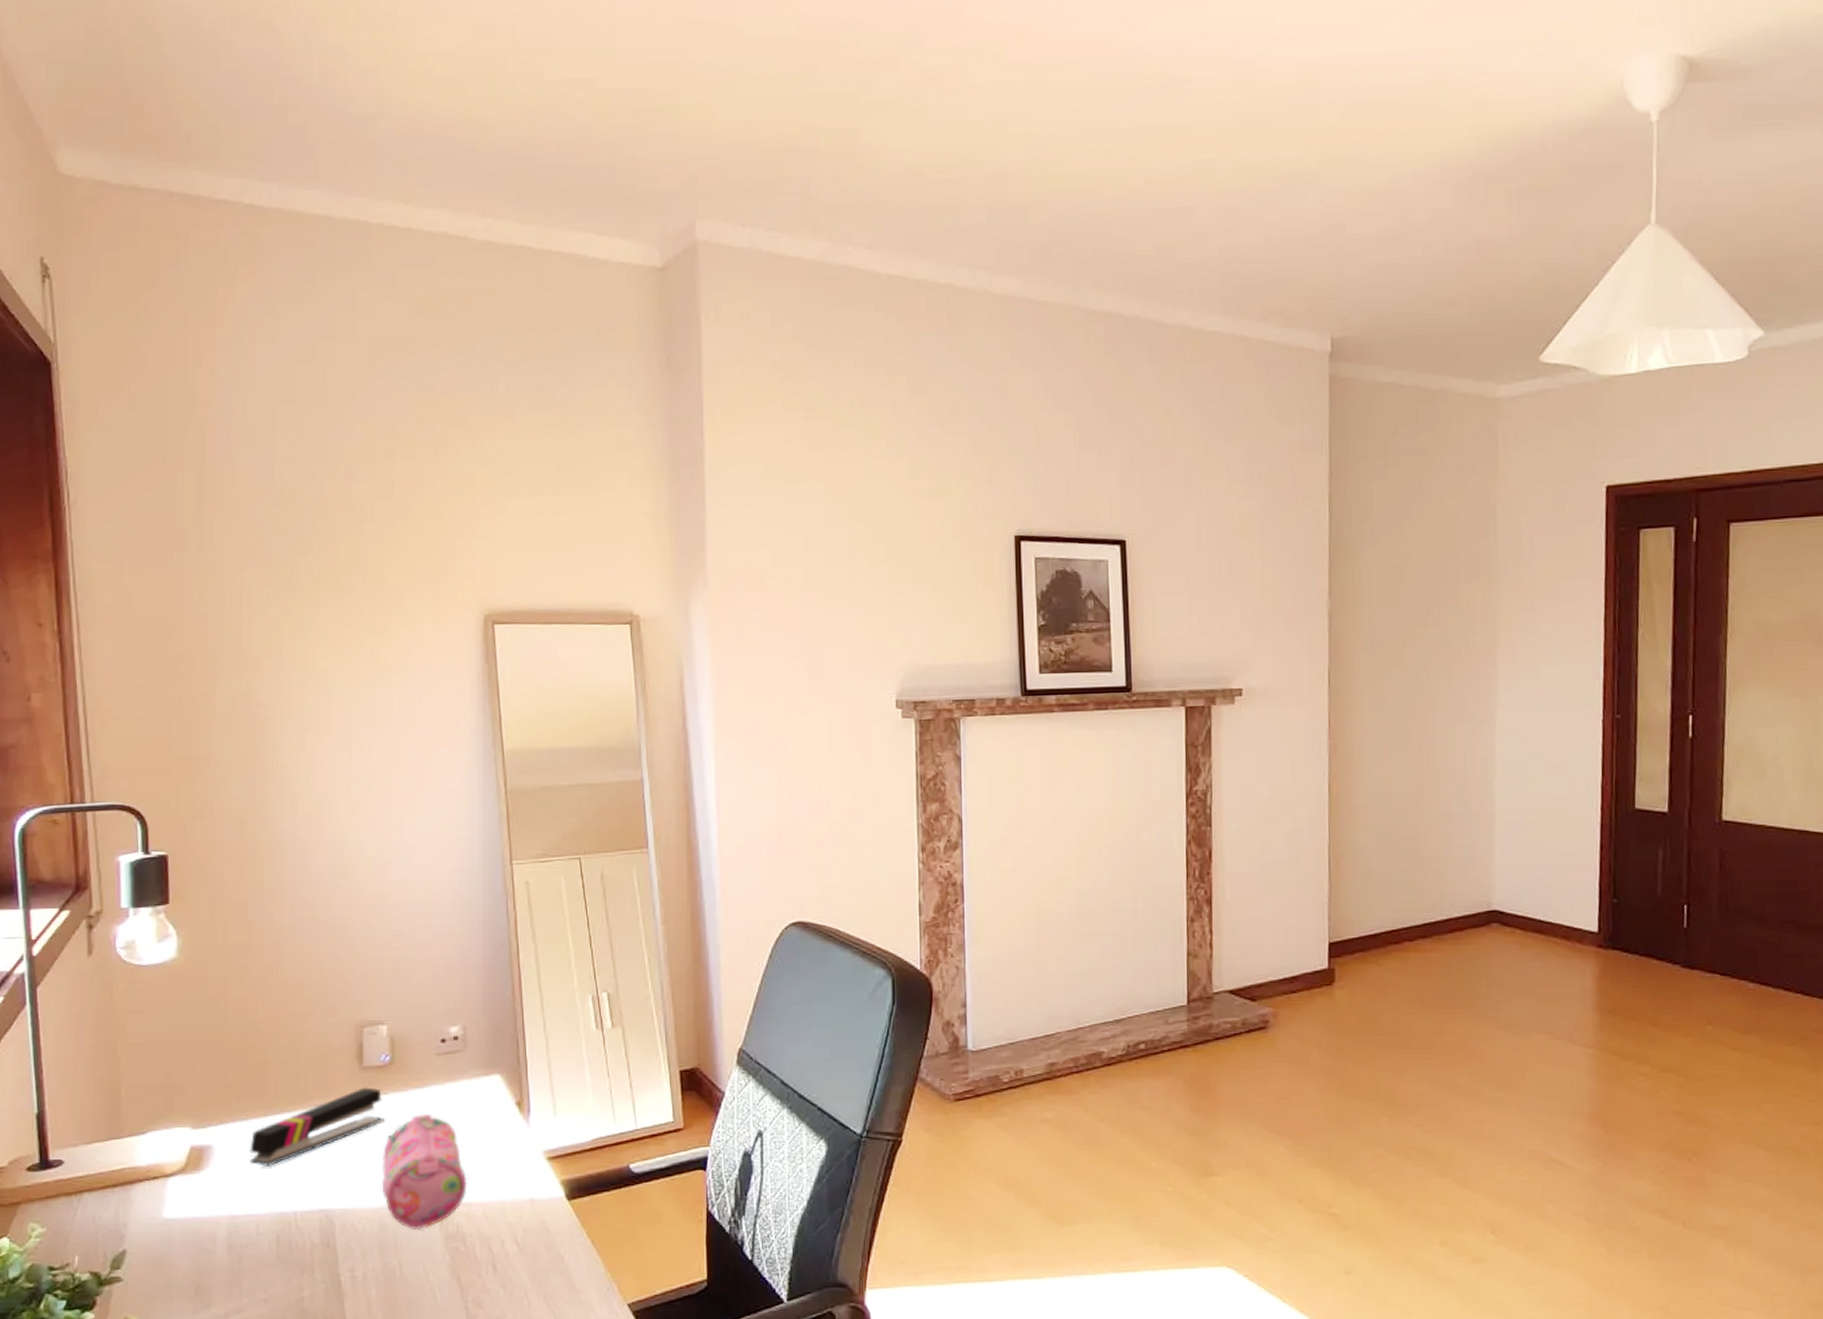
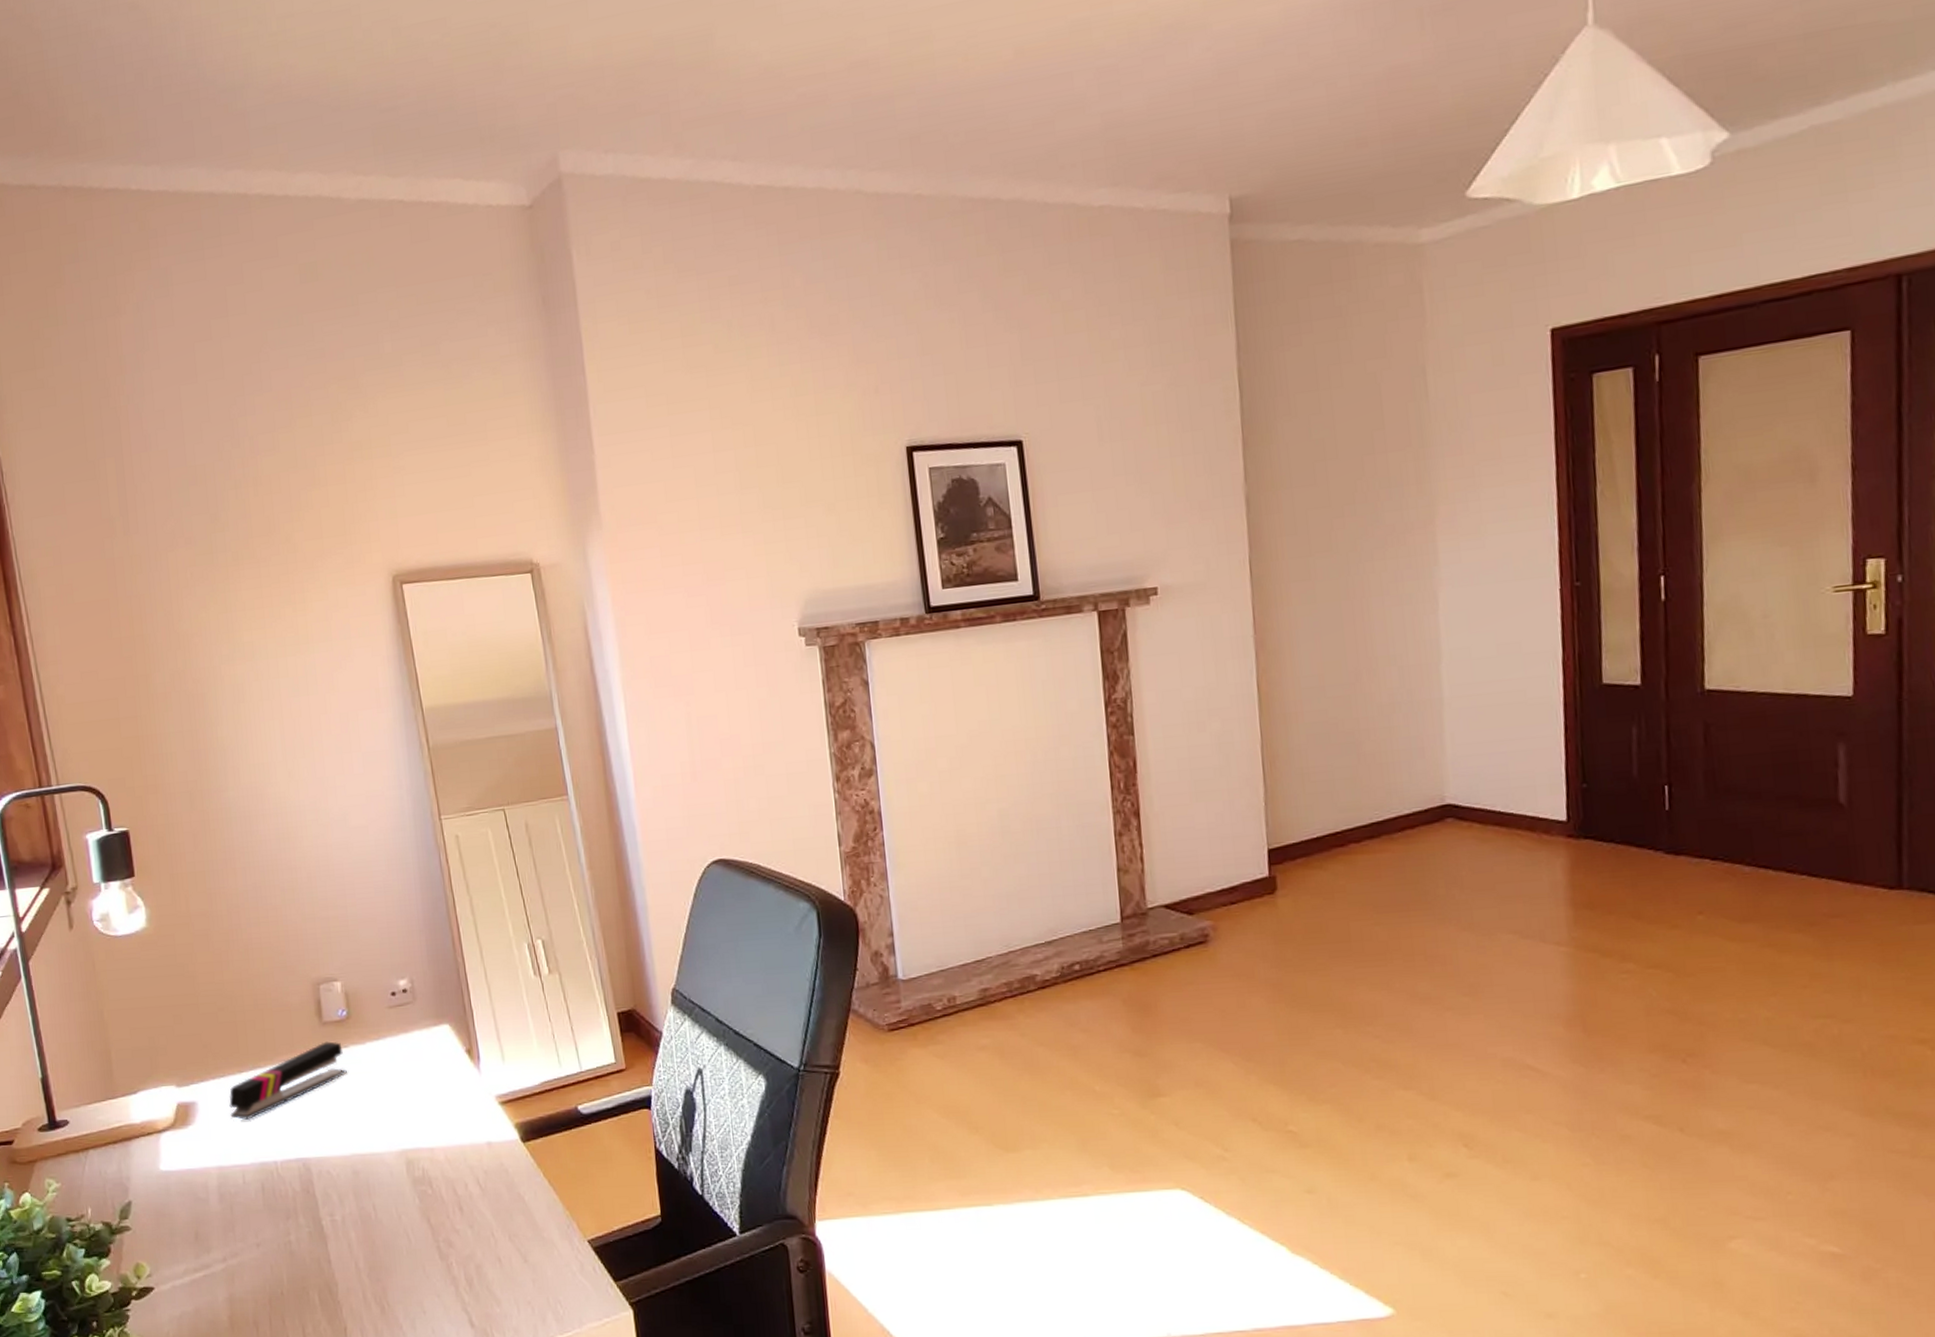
pencil case: present [381,1113,467,1230] -> none [348,1064,429,1176]

